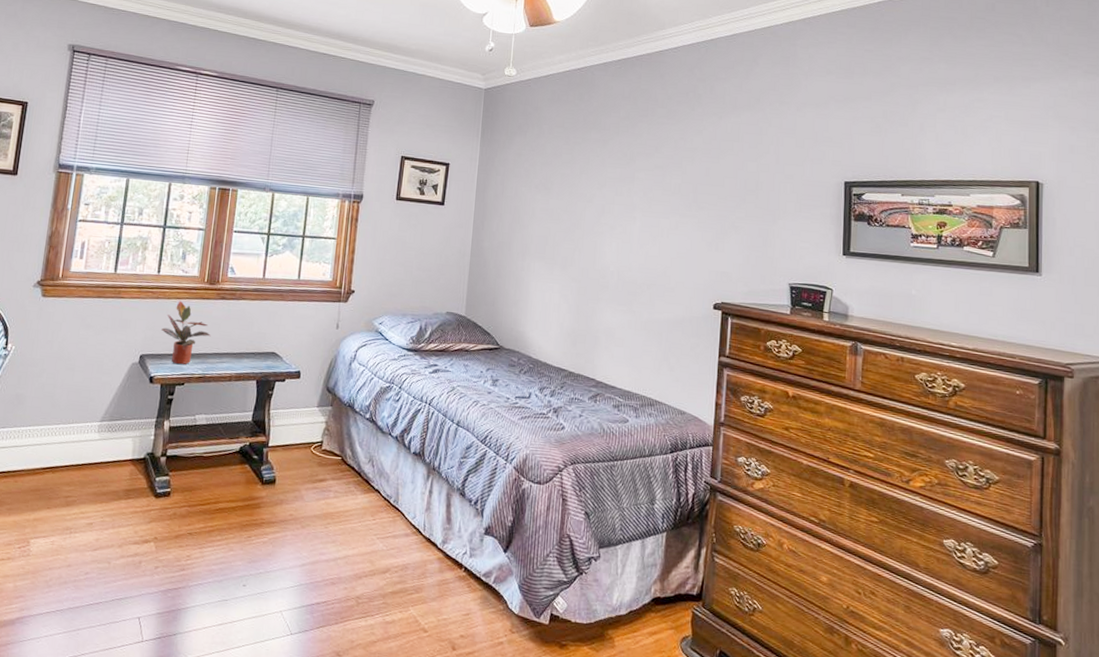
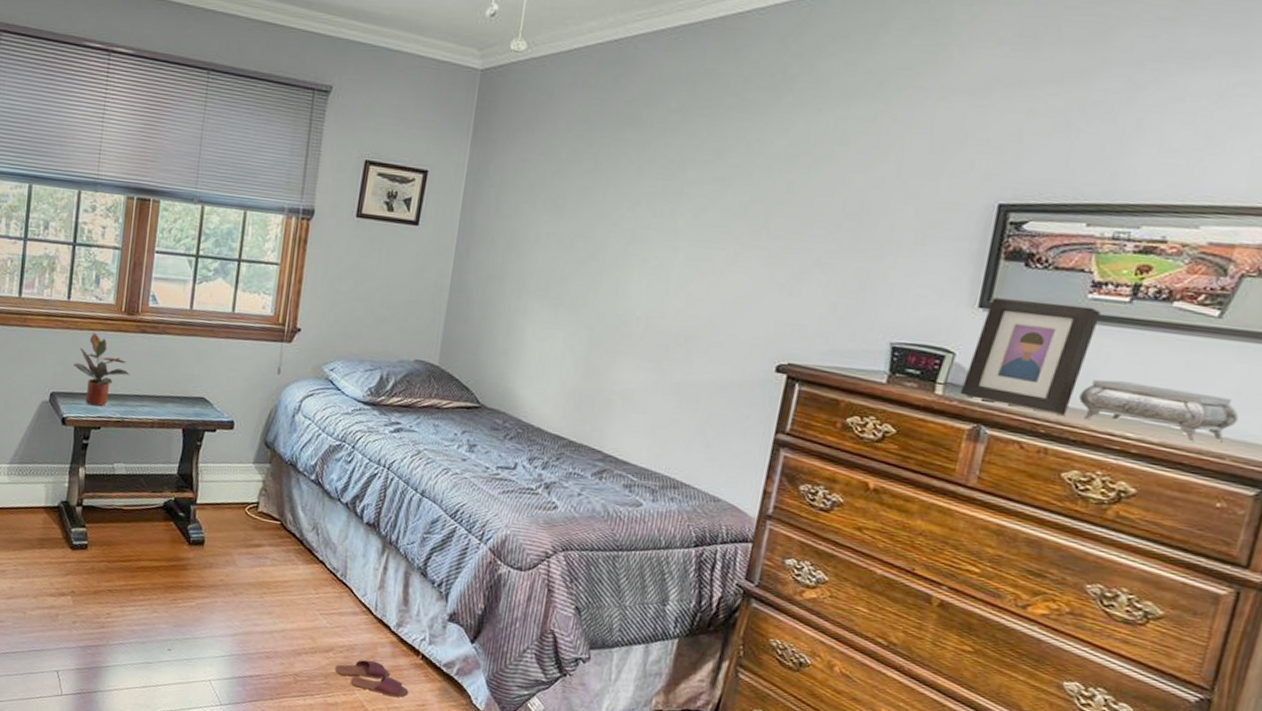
slippers: none [391,577,454,609] -> present [334,660,408,697]
picture frame: none [840,248,920,332] -> present [959,298,1101,415]
jewelry box: none [917,304,1018,346] -> present [1079,379,1239,441]

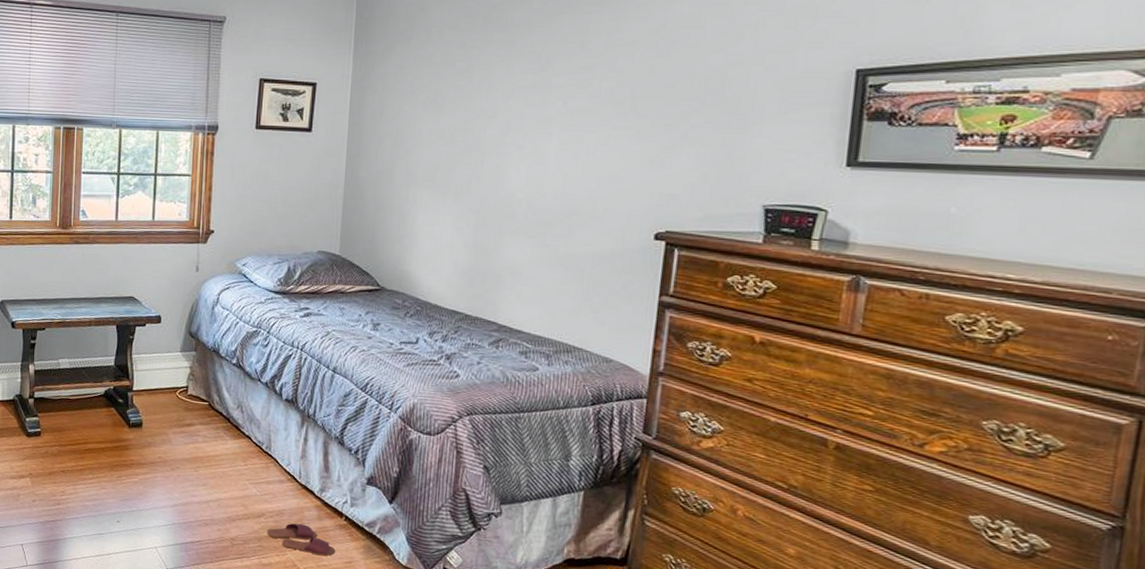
potted plant: present [74,332,130,406] -> none [19,246,68,310]
picture frame: present [959,298,1101,415] -> none [835,156,969,262]
jewelry box: present [1079,379,1239,441] -> none [956,225,1122,278]

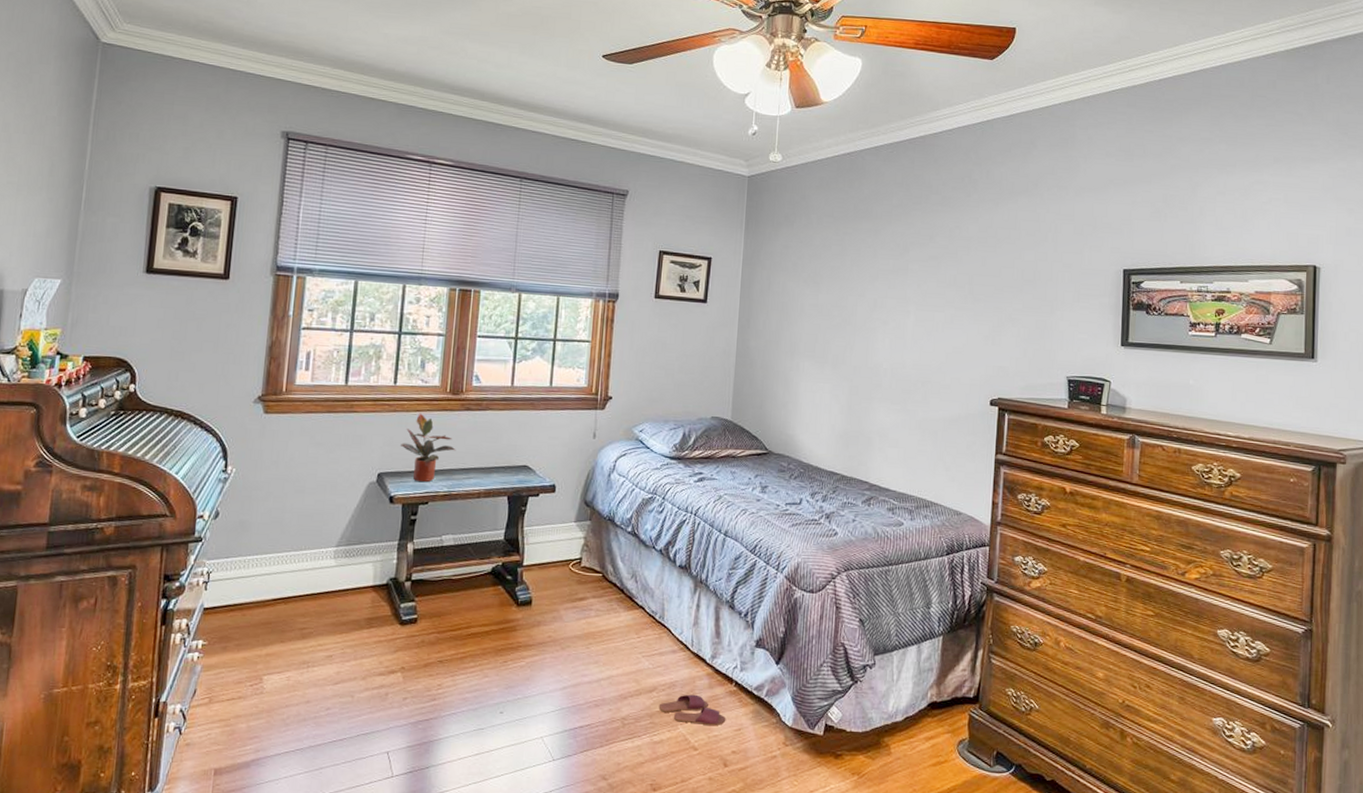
potted plant: none [19,246,68,310] -> present [401,413,456,483]

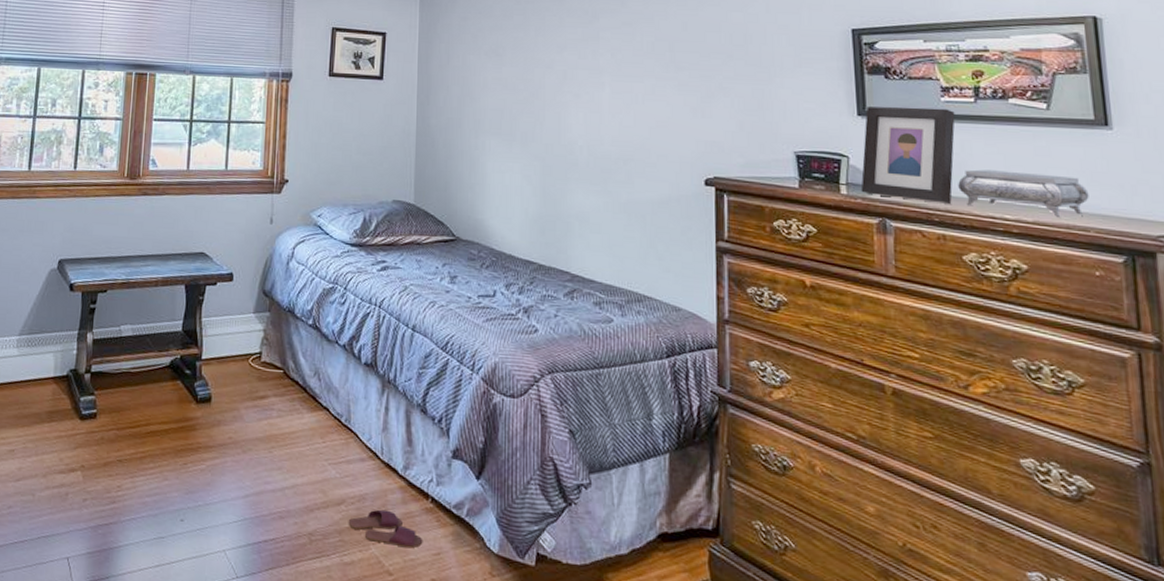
potted plant: present [401,413,456,483] -> none [80,198,134,270]
picture frame: none [1117,338,1199,423] -> present [860,106,955,204]
jewelry box: none [1195,394,1293,434] -> present [958,169,1089,217]

